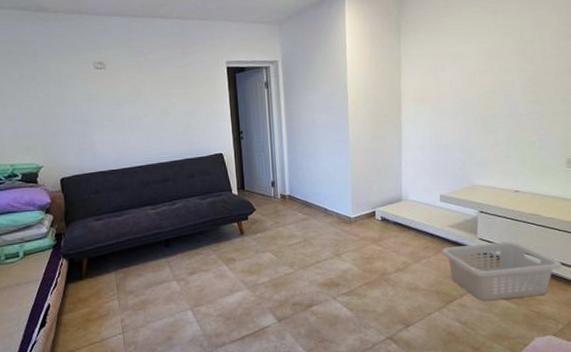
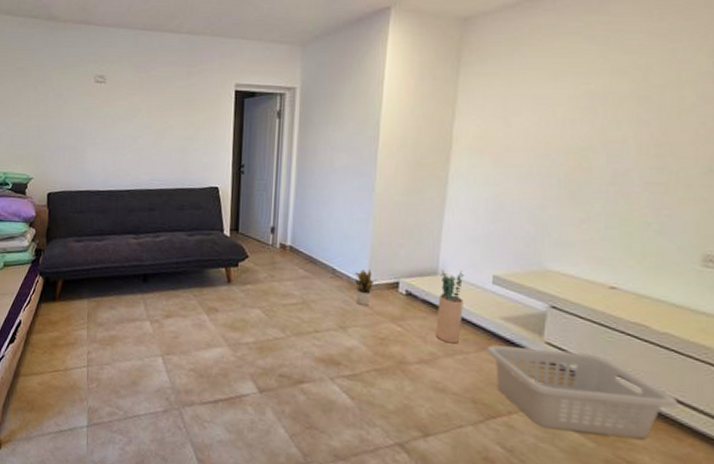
potted plant: none [340,204,360,235] -> present [353,269,378,306]
vase: none [404,195,423,252] -> present [435,270,465,344]

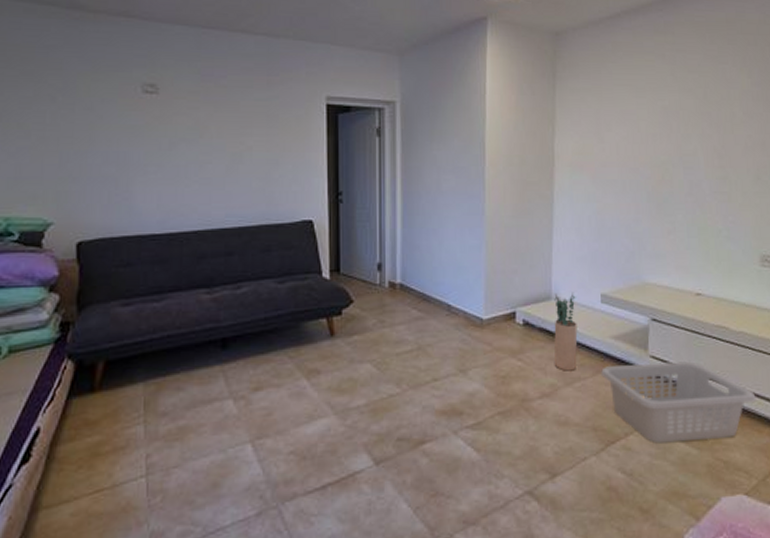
potted plant: present [353,269,378,306] -> none [469,300,495,342]

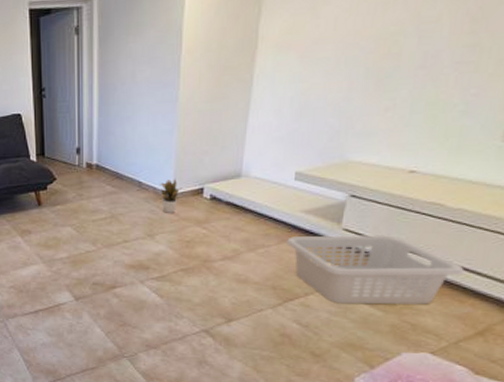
potted plant: none [469,300,495,342] -> present [158,178,183,213]
vase: present [553,292,578,371] -> none [238,170,268,239]

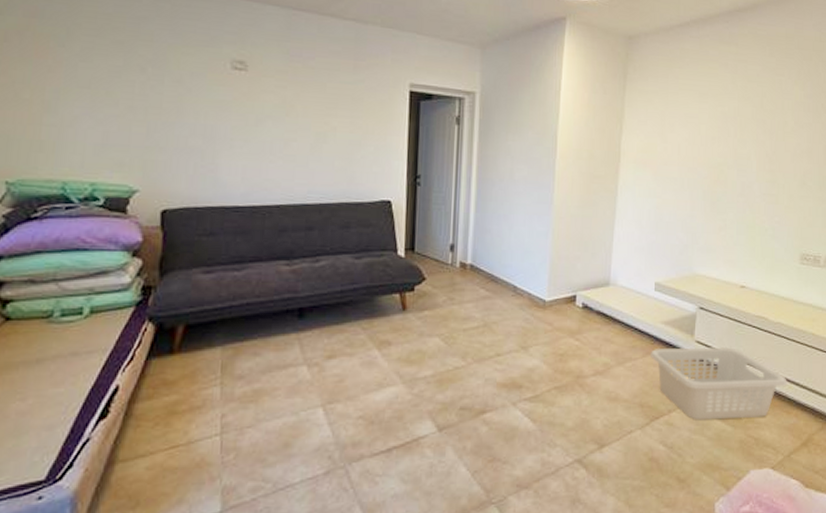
potted plant: present [158,178,183,213] -> none [533,284,557,322]

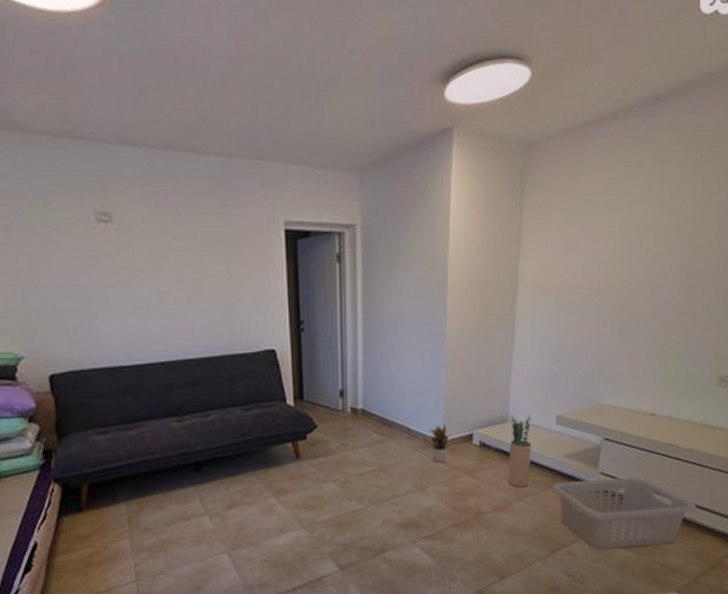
potted plant: none [533,284,557,322] -> present [428,424,453,463]
vase: none [608,279,632,352] -> present [507,414,532,488]

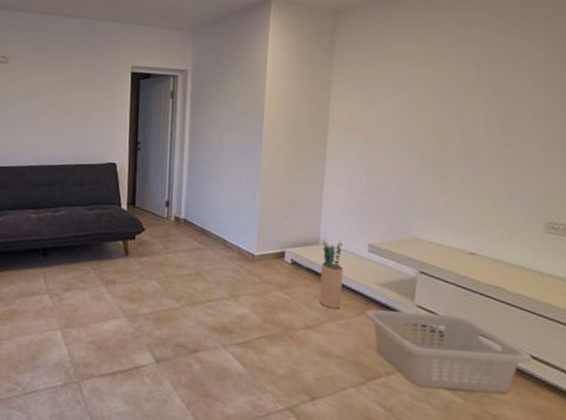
potted plant: present [428,424,453,463] -> none [242,239,266,275]

